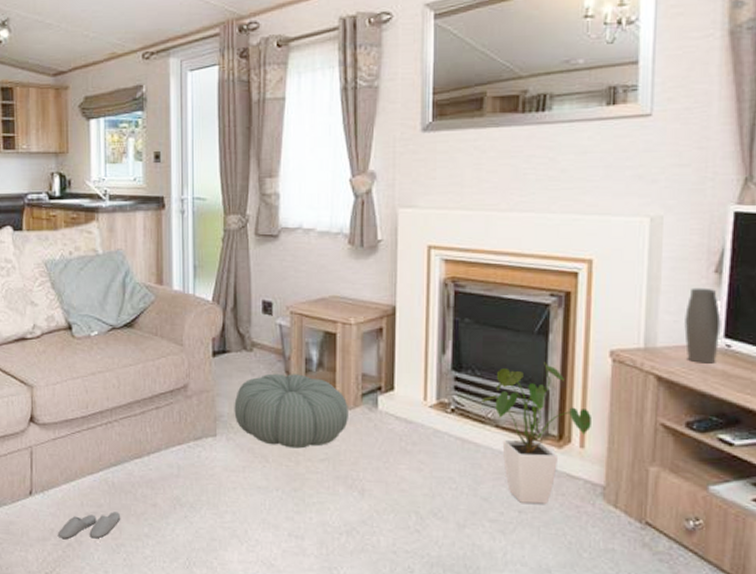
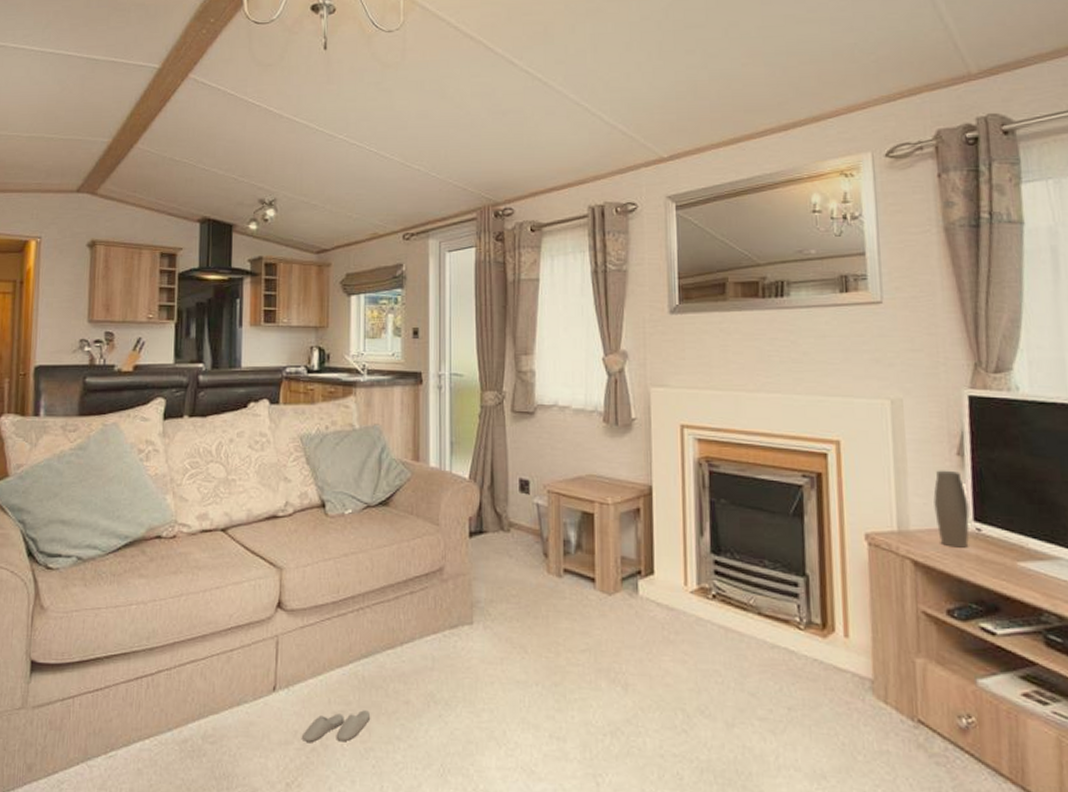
pouf: present [234,373,348,449] -> none [491,556,609,638]
house plant: present [482,362,591,504] -> none [742,545,854,700]

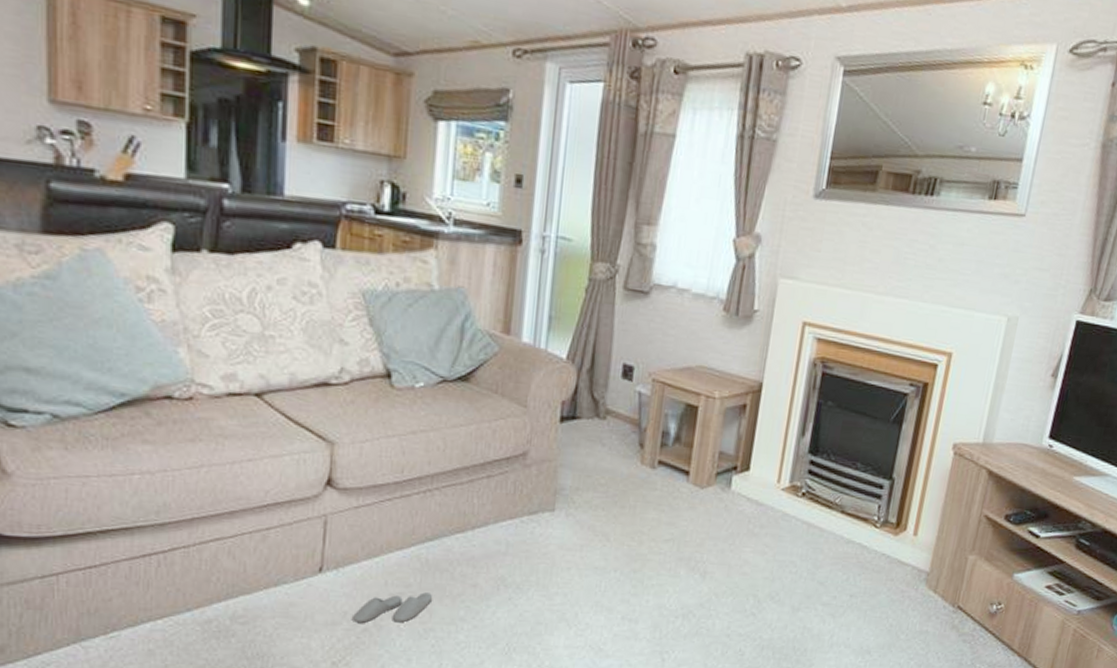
vase: present [933,470,970,548] -> none [1016,389,1050,462]

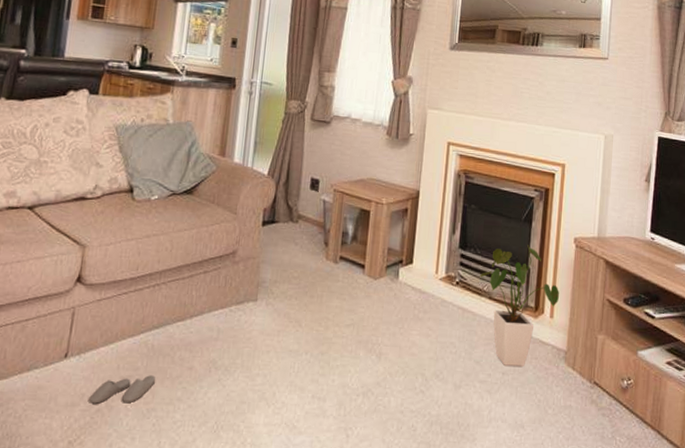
house plant: none [832,451,928,588] -> present [480,245,559,366]

